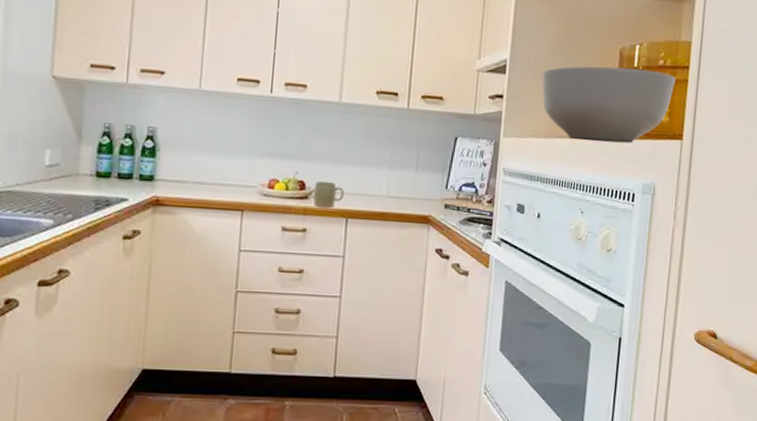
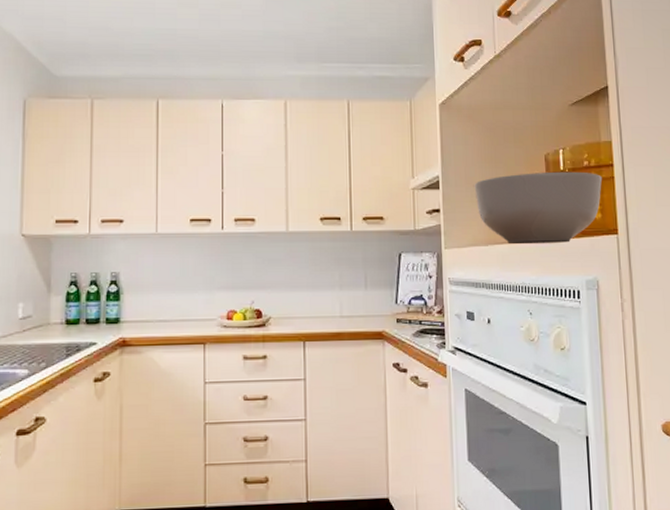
mug: present [313,181,345,207] -> none [270,308,300,333]

